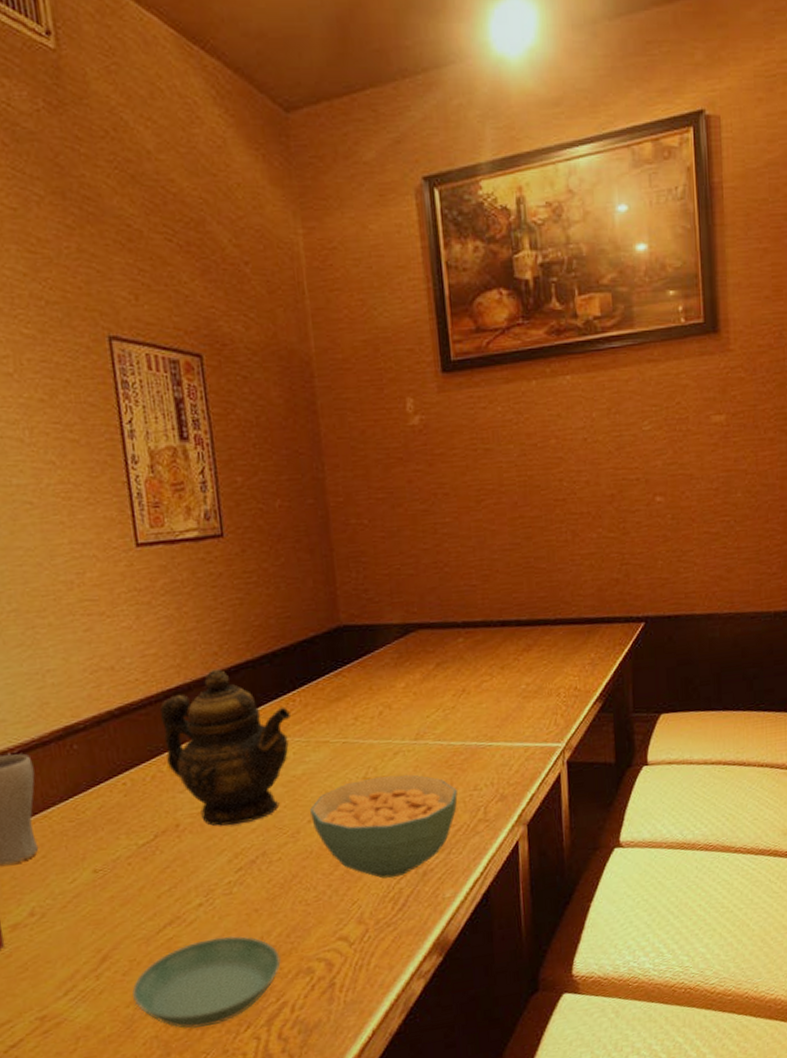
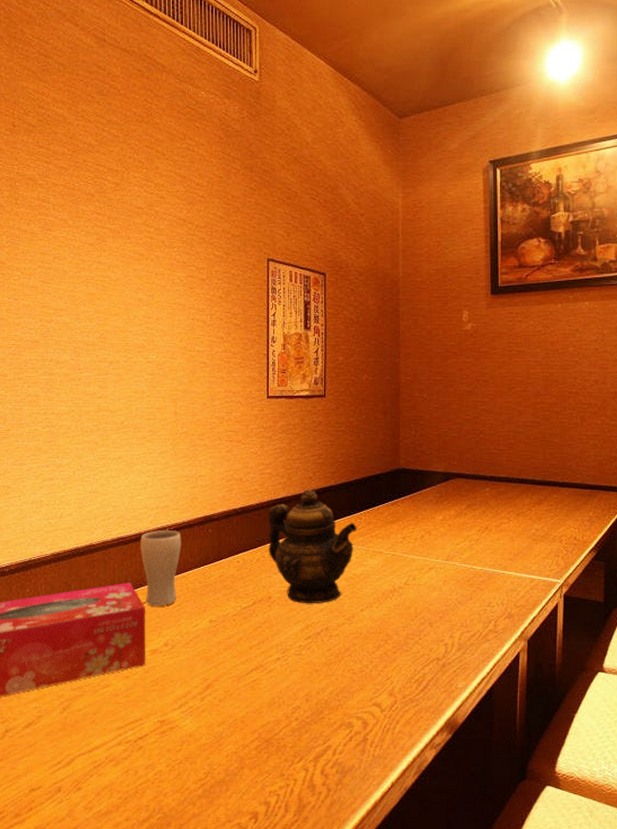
saucer: present [132,935,281,1029] -> none [224,686,330,752]
cereal bowl: present [310,774,458,879] -> none [364,584,475,665]

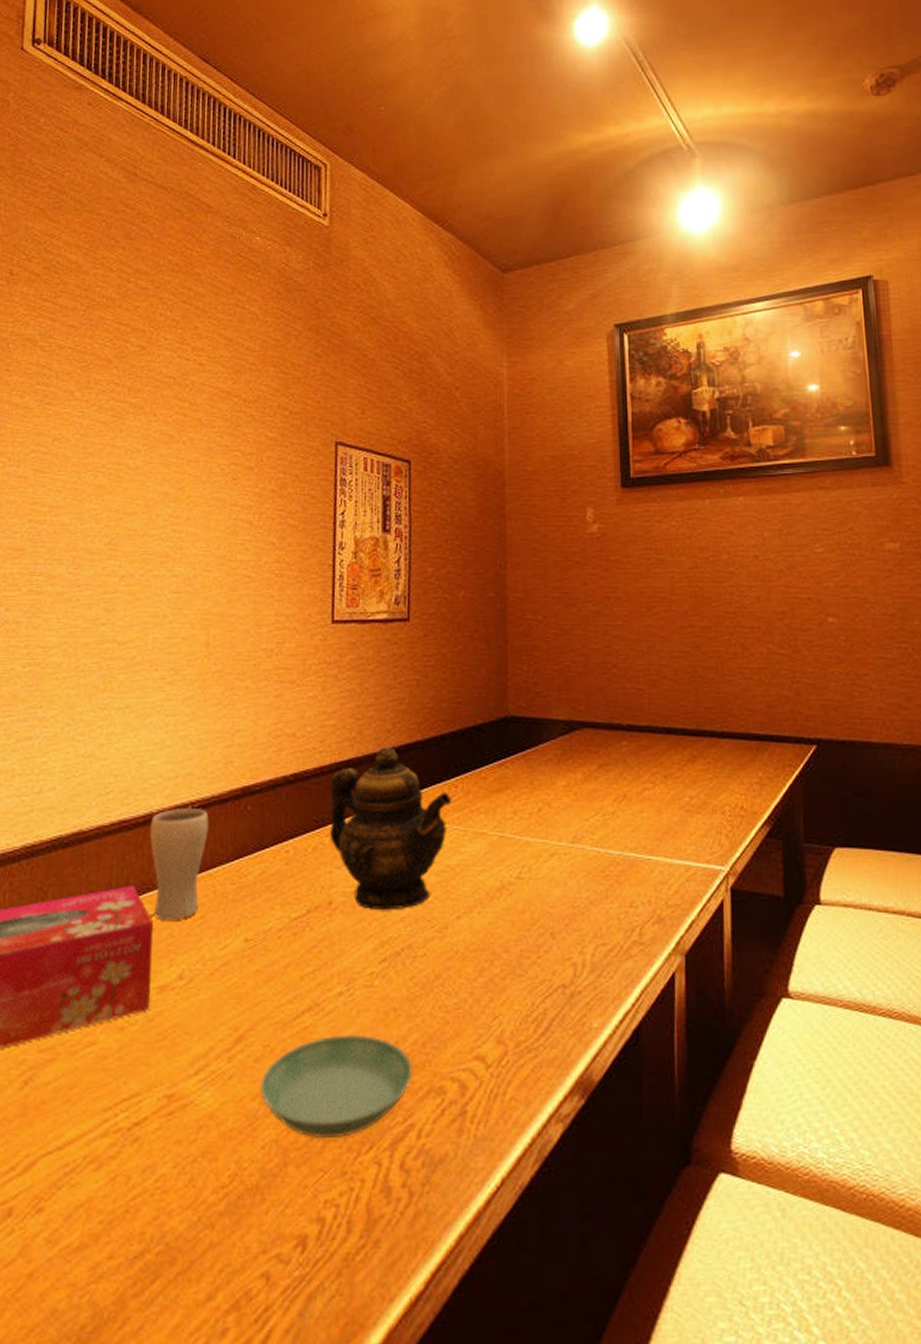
saucer: none [224,686,330,752] -> present [261,1034,413,1138]

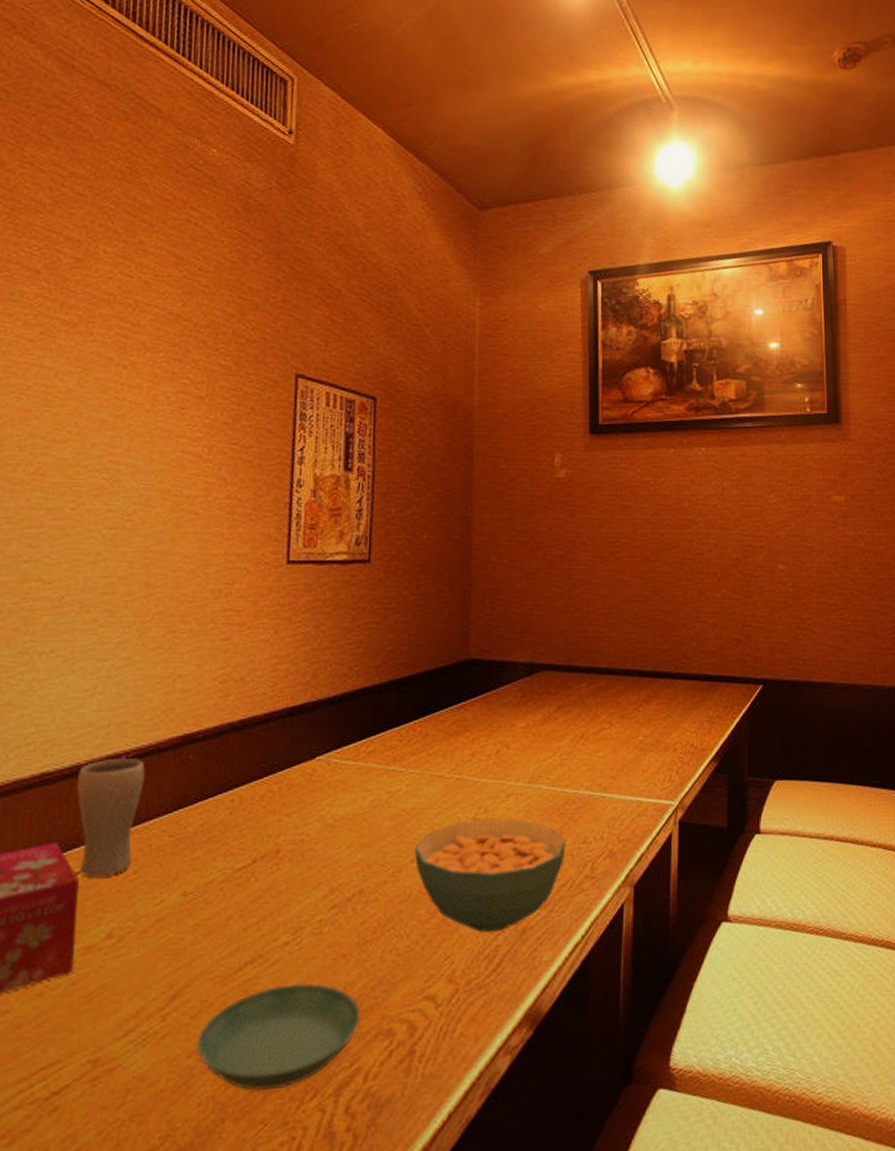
teapot: present [329,746,451,911] -> none [279,690,409,857]
cereal bowl: none [461,878,612,996] -> present [415,818,566,933]

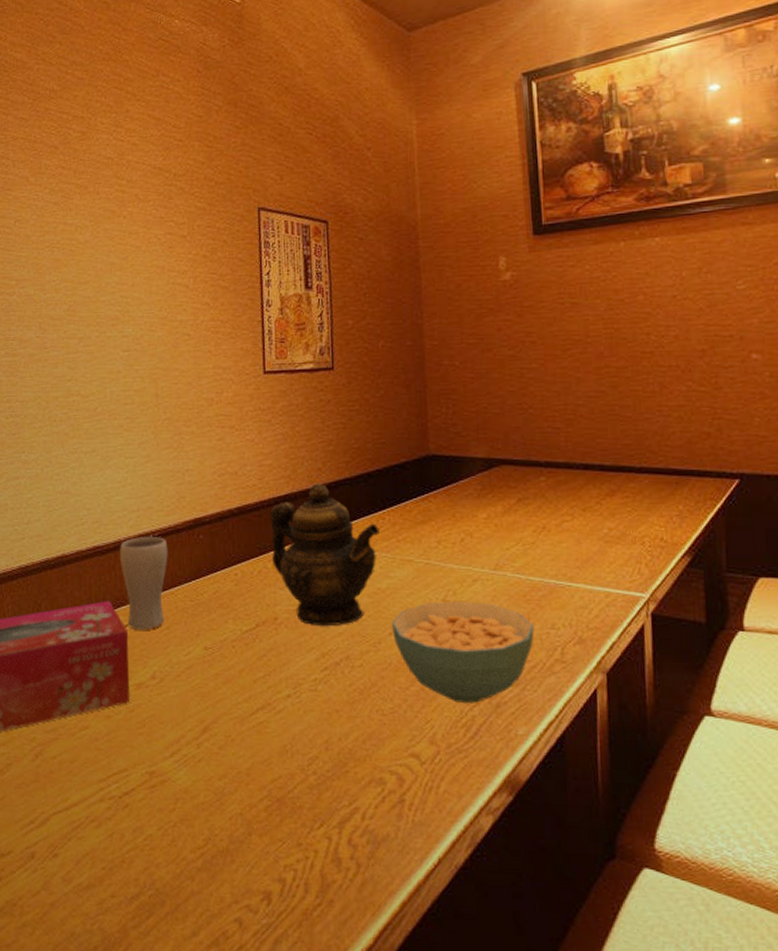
saucer: present [197,982,361,1091] -> none [225,730,355,815]
teapot: none [279,690,409,857] -> present [270,483,380,627]

